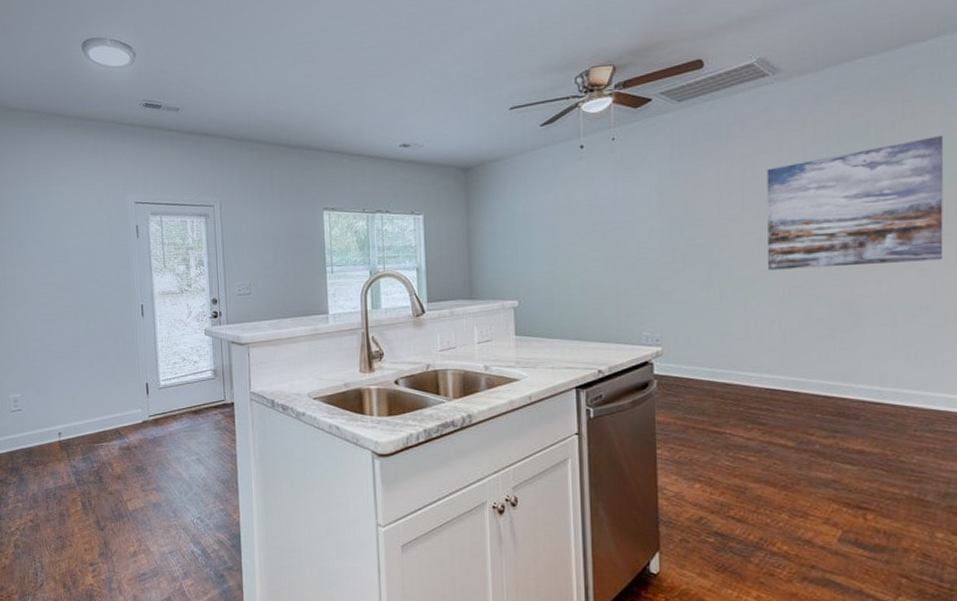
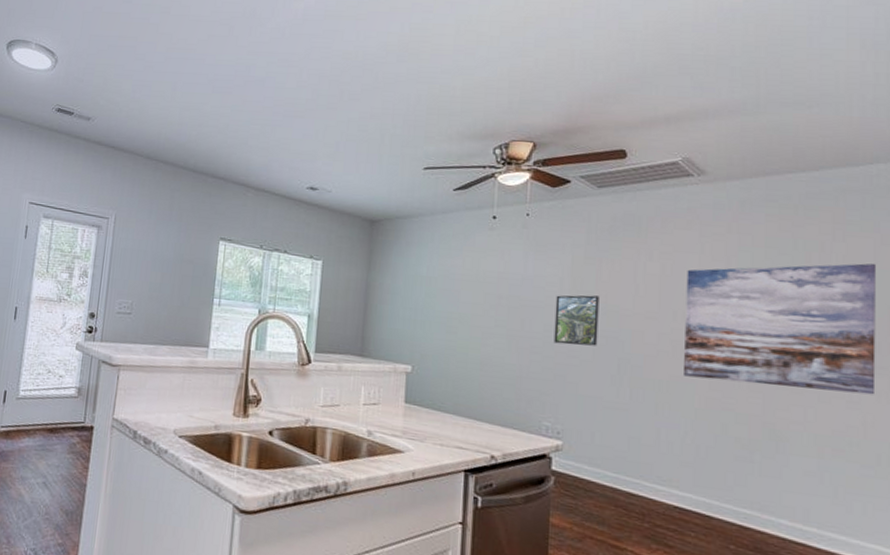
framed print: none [646,207,688,259] -> present [553,295,600,346]

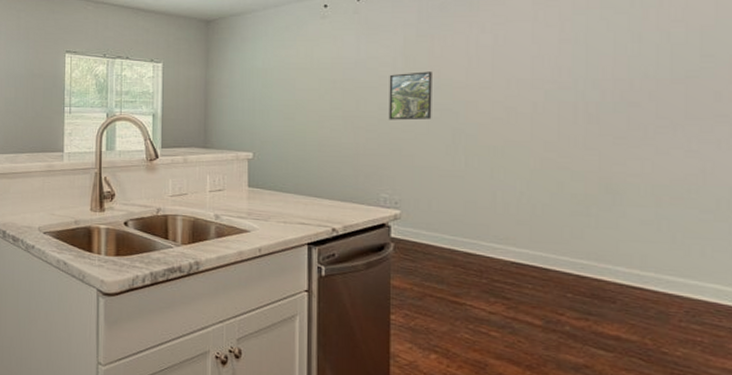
wall art: present [682,263,876,395] -> none [517,14,717,143]

